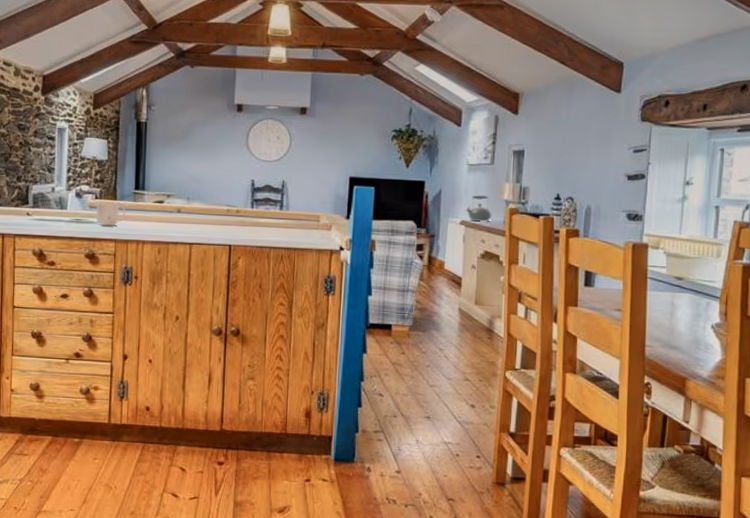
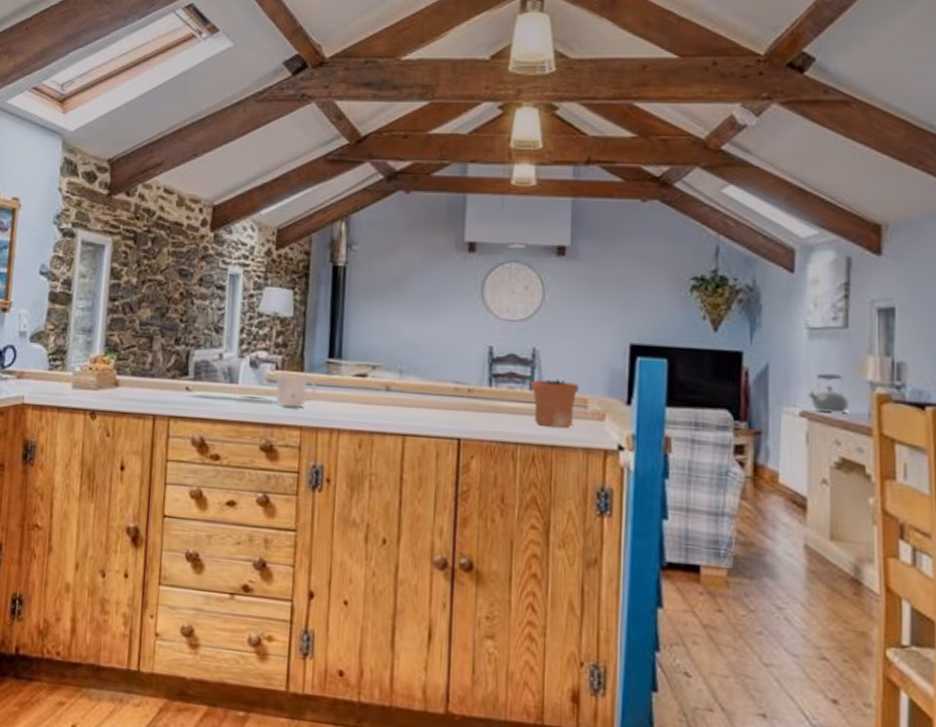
planter: none [281,202,314,237] -> present [531,378,578,429]

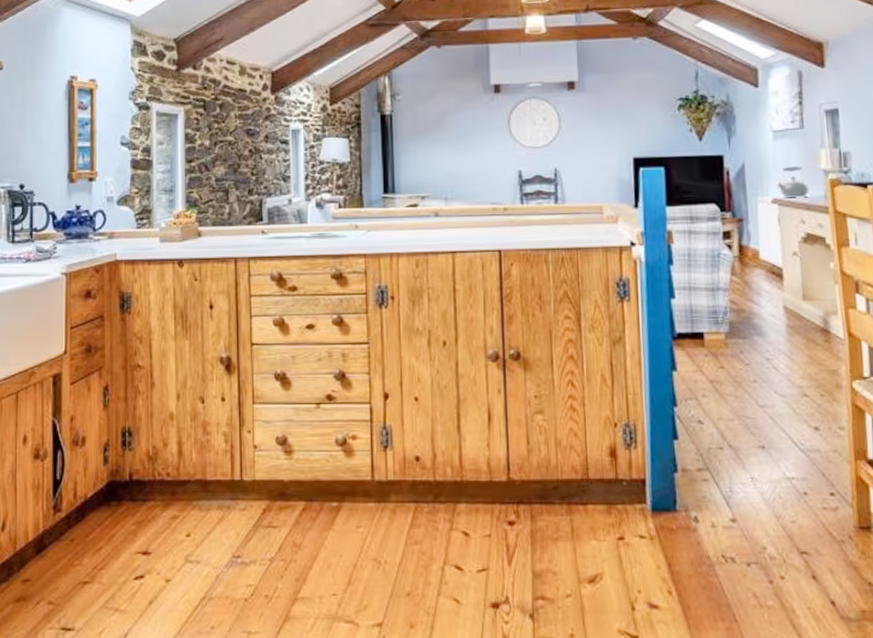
mug: present [275,372,316,408] -> none [340,209,375,240]
planter: present [531,378,578,429] -> none [555,192,594,234]

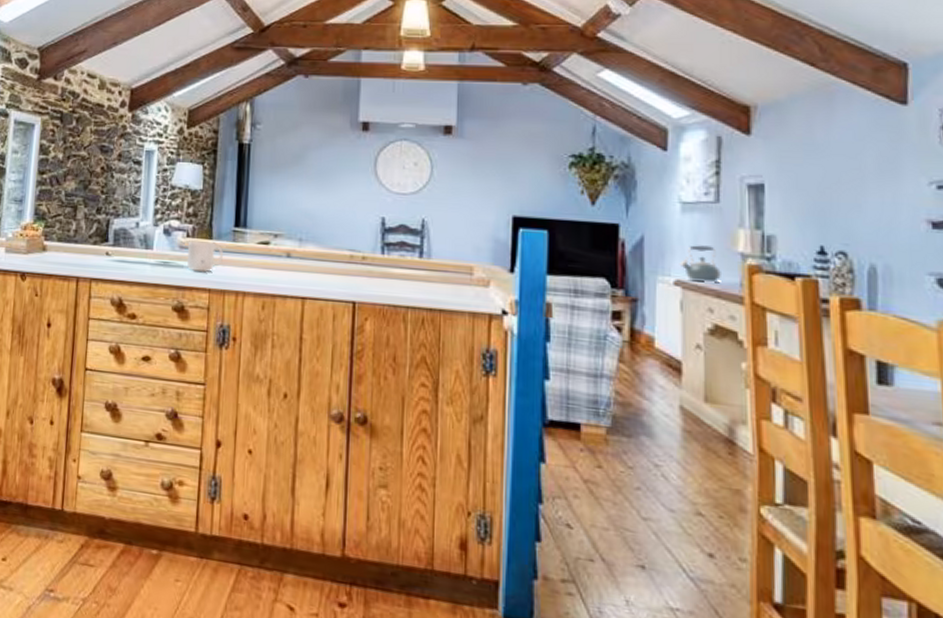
mug: none [340,209,375,240] -> present [187,240,223,273]

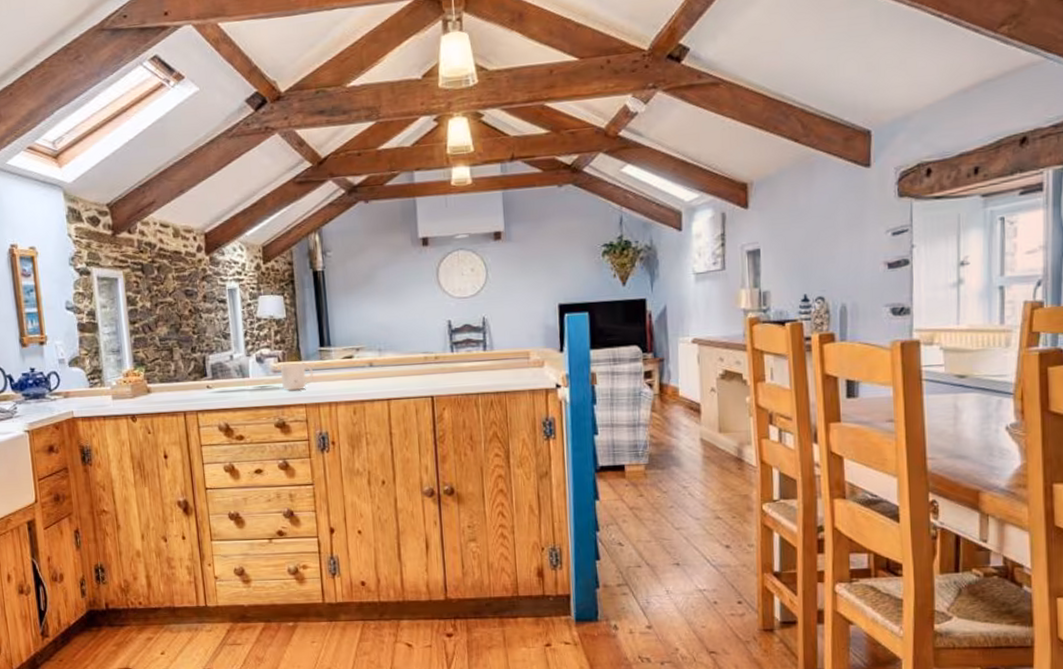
kettle: present [679,245,723,283] -> none [695,307,730,338]

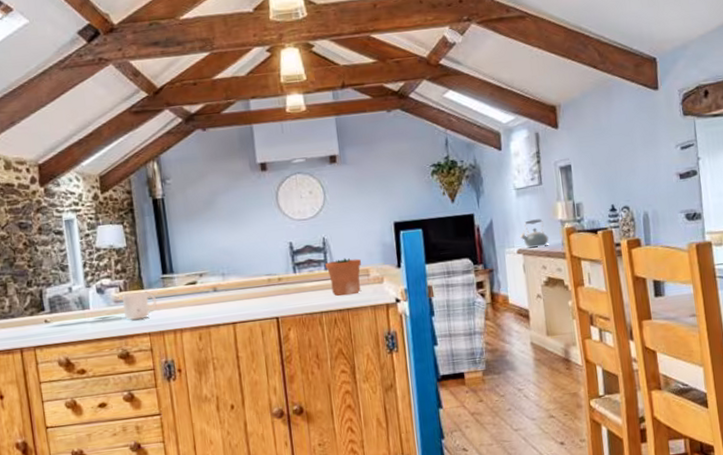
planter: none [484,339,521,379] -> present [325,258,361,296]
kettle: none [695,307,730,338] -> present [519,219,550,248]

